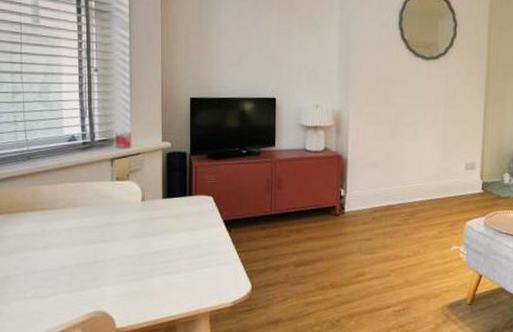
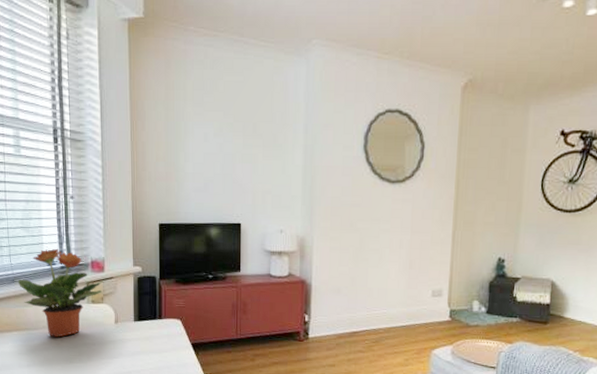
potted plant: none [33,124,132,217] -> present [17,249,106,337]

